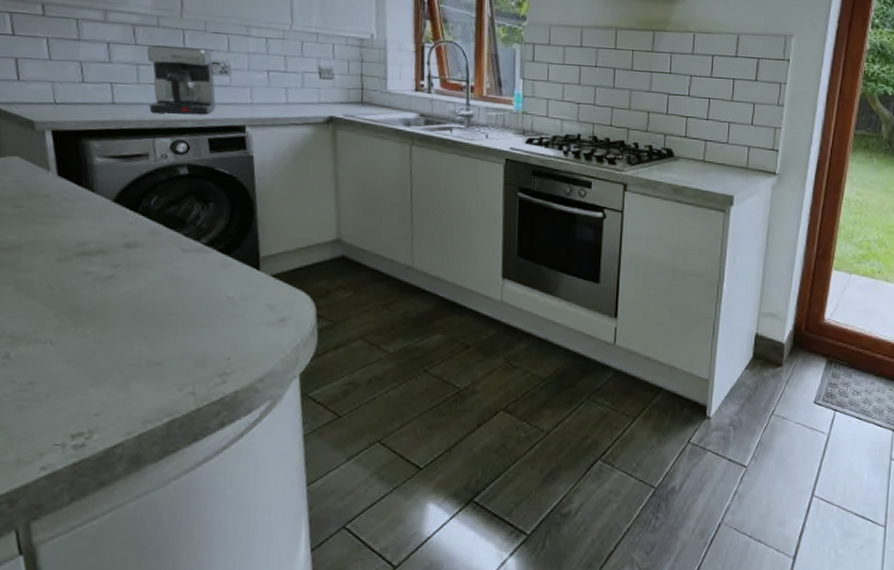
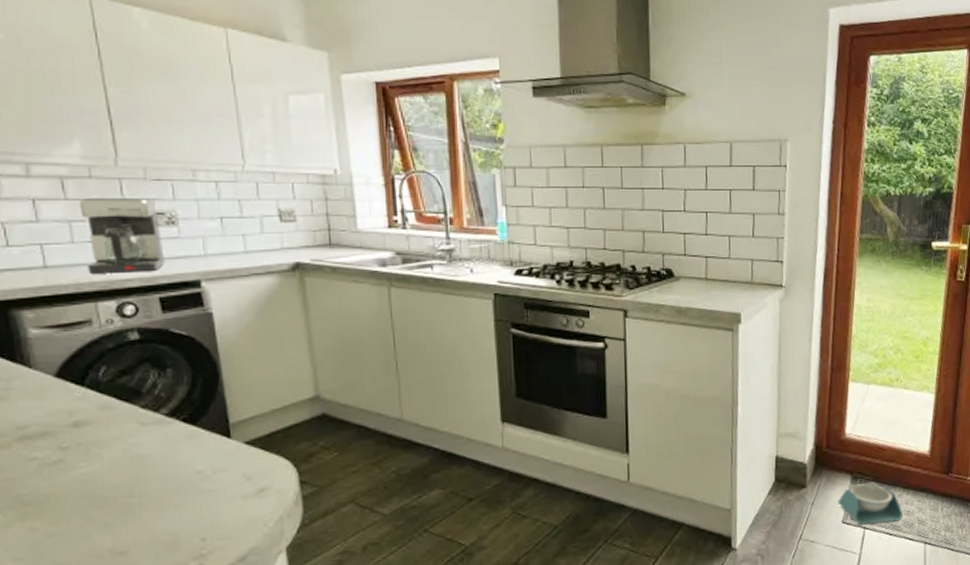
pet bowl: none [811,367,873,407] -> present [838,482,902,525]

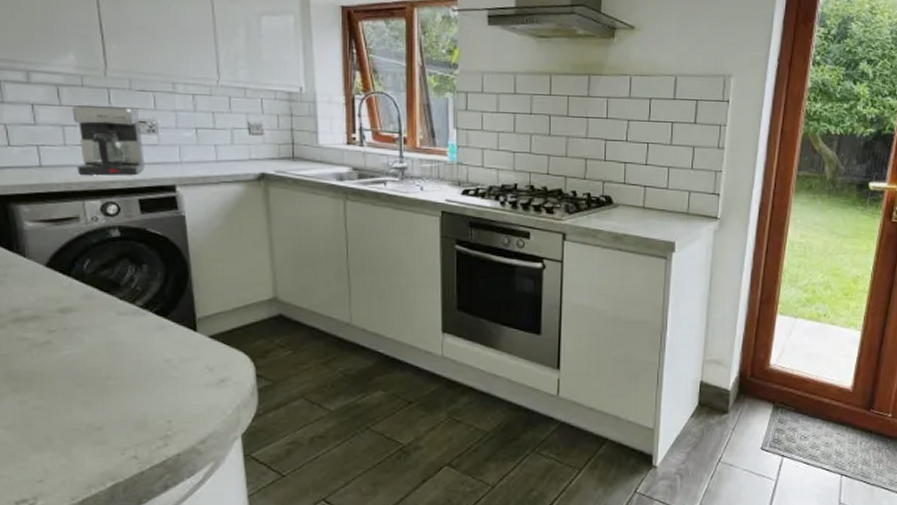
pet bowl: present [838,482,902,525] -> none [758,412,821,452]

